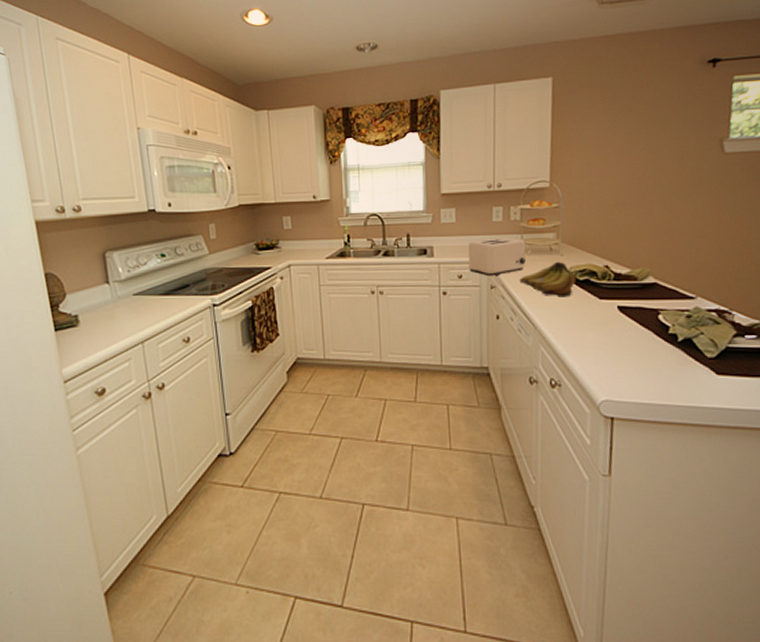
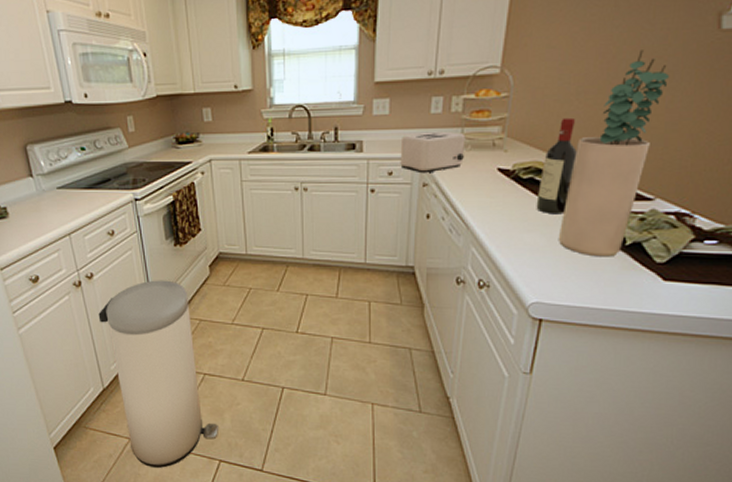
pedal bin: none [167,388,294,611] -> present [98,280,218,468]
fruit: present [520,261,576,297] -> none [455,157,519,197]
wine bottle: none [594,225,624,314] -> present [536,117,577,215]
vase: none [617,168,691,353] -> present [558,50,670,257]

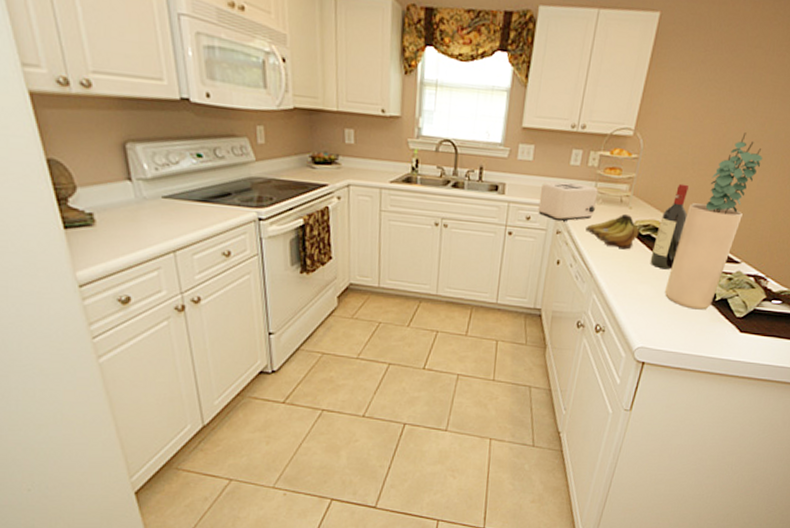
pedal bin: present [98,280,218,468] -> none [203,308,333,509]
fruit: none [455,157,519,197] -> present [585,213,640,250]

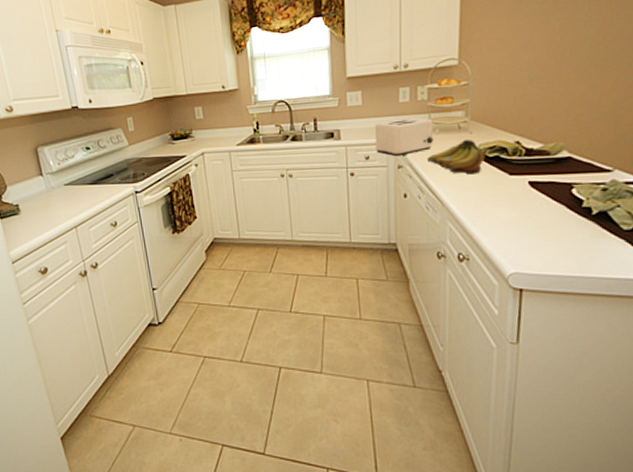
wine bottle: present [650,183,689,270] -> none [504,100,537,189]
vase: present [664,132,763,310] -> none [528,38,612,227]

